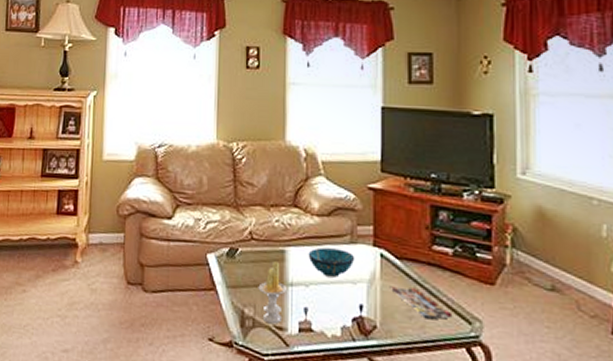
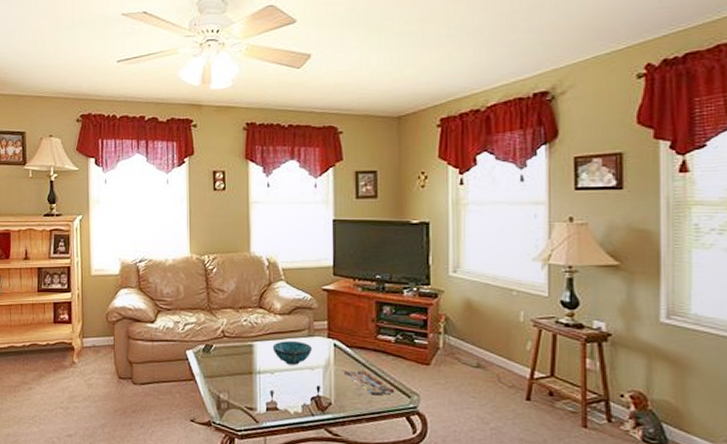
candle: present [258,261,288,325] -> none [231,354,256,406]

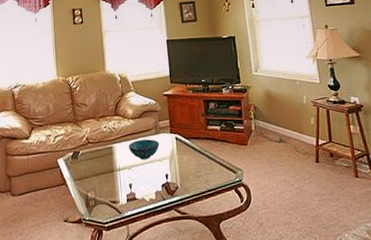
magazine: present [342,369,395,396] -> none [183,155,225,176]

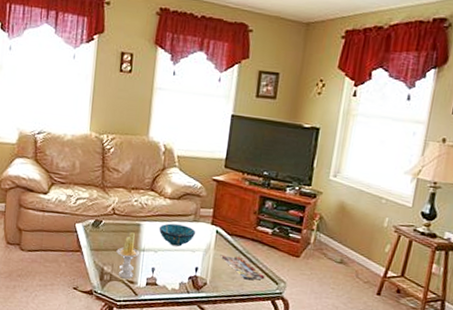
candle: none [96,156,117,201] -> present [116,232,140,279]
magazine: none [183,155,225,176] -> present [220,255,265,280]

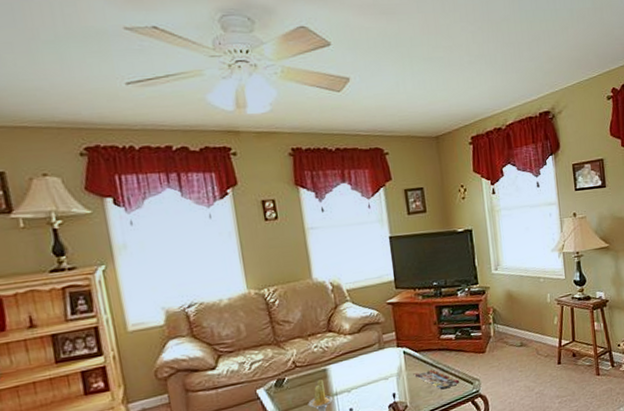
decorative bowl: present [159,223,196,247] -> none [346,355,385,380]

